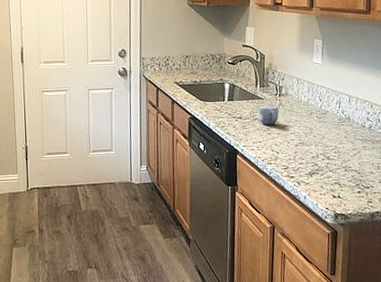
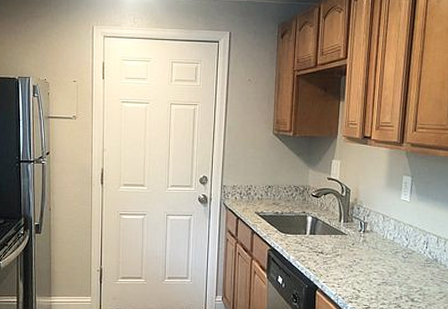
mug: present [258,105,279,126] -> none [341,241,363,262]

